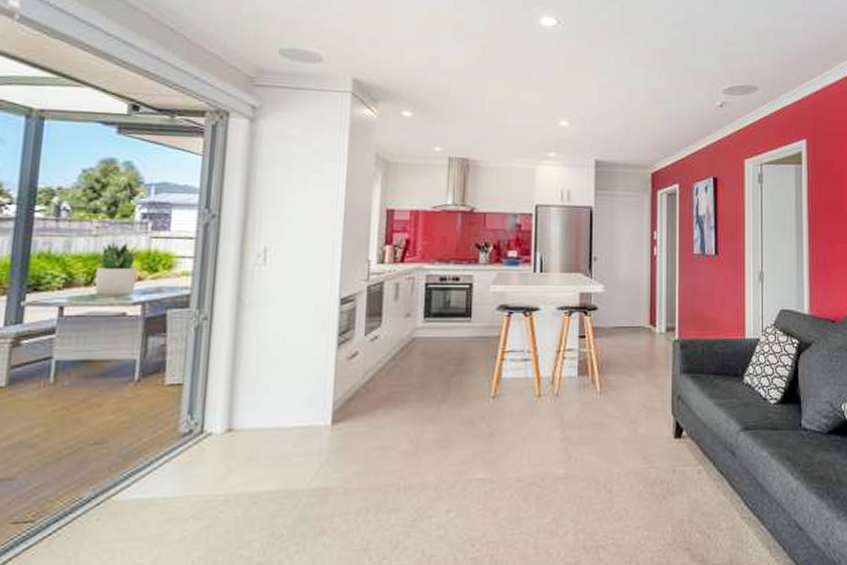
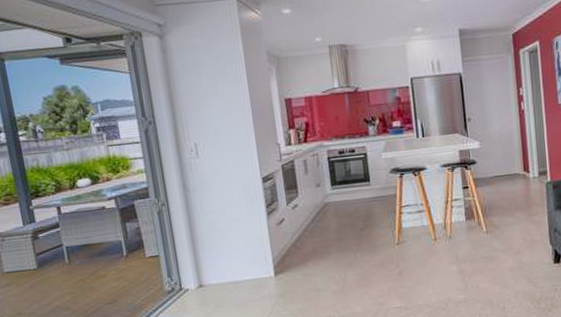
planter: present [95,241,139,297] -> none [72,150,107,197]

